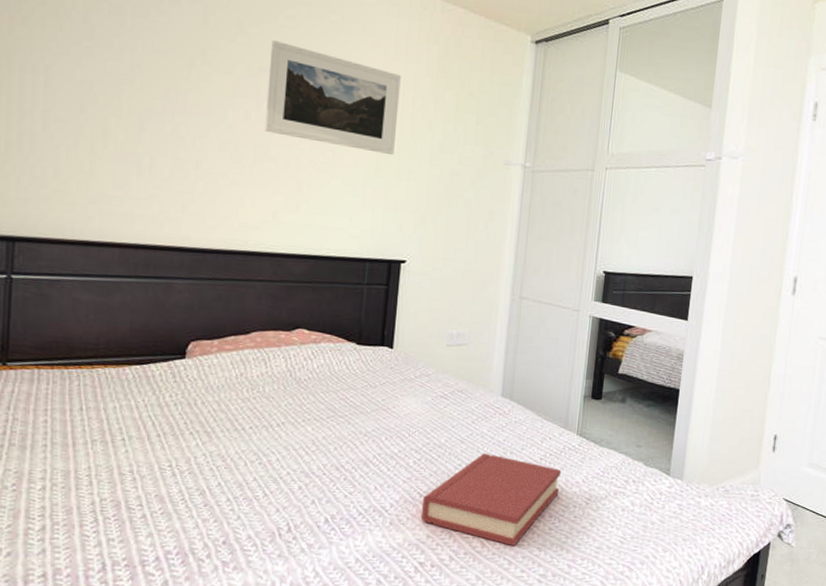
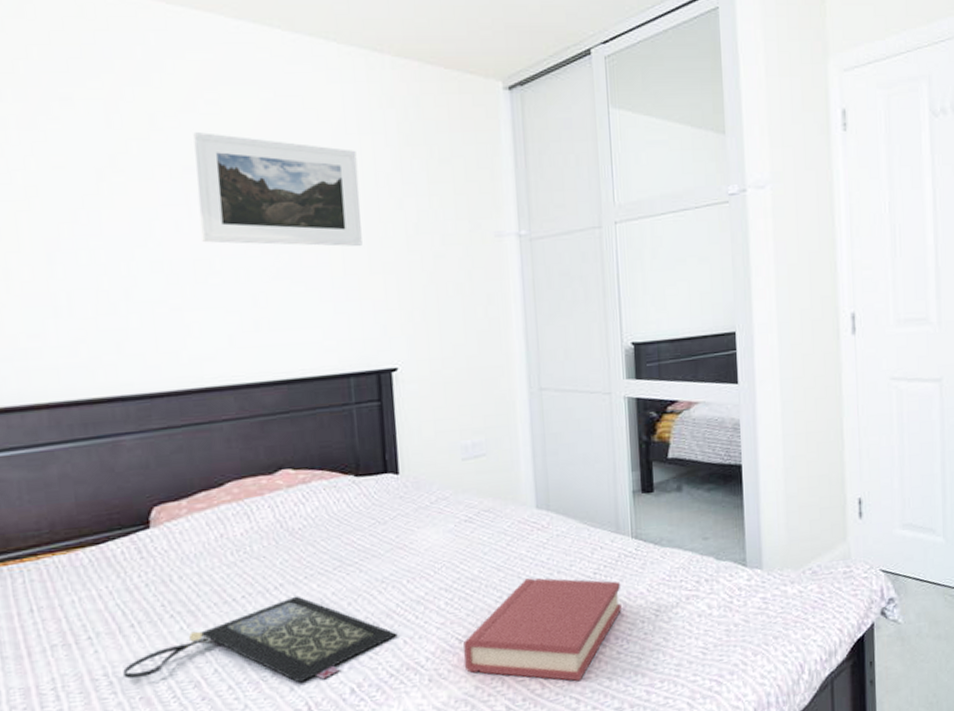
clutch bag: none [145,434,371,507] -> present [123,596,398,683]

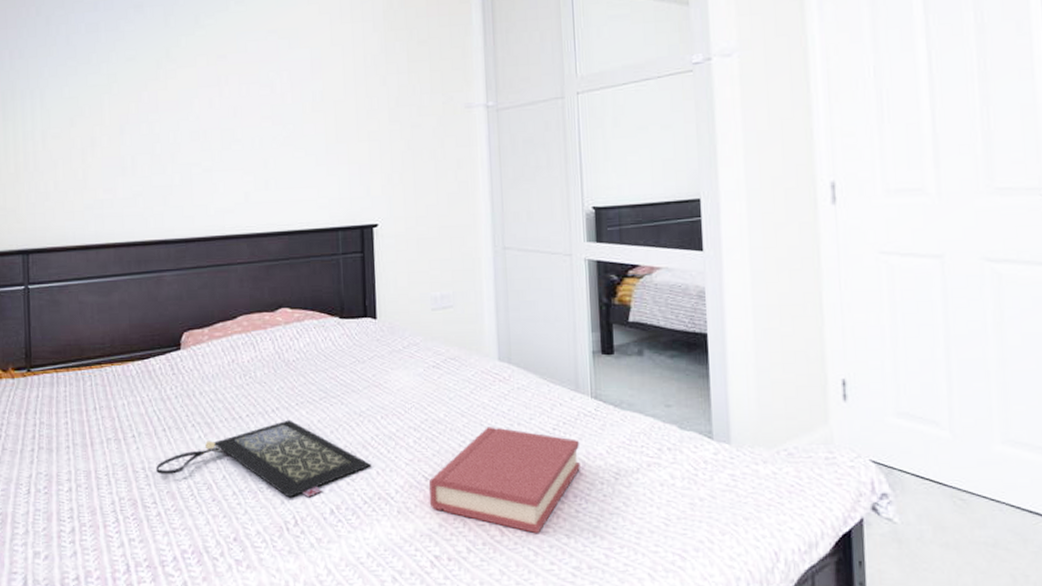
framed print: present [193,132,362,247] -> none [225,27,352,118]

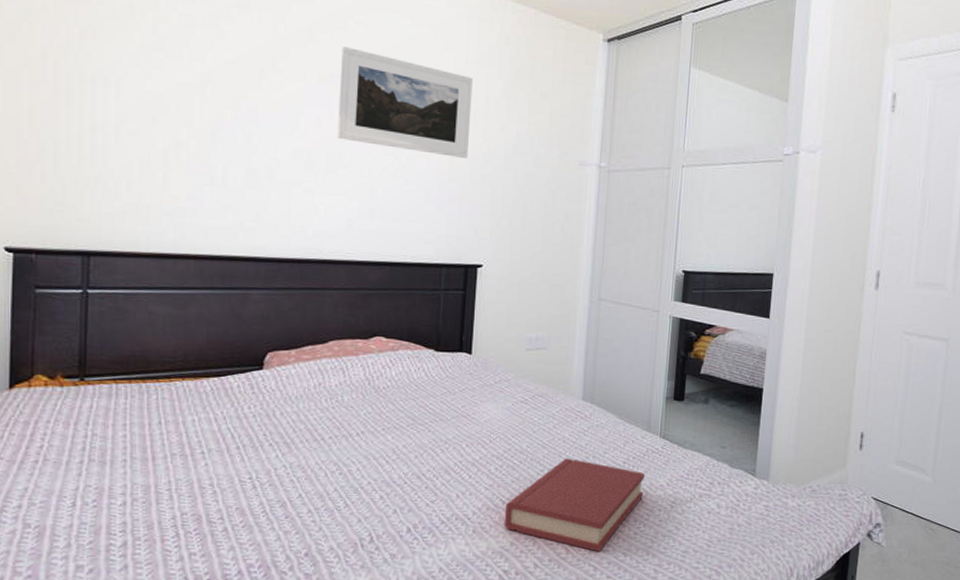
clutch bag: present [156,420,372,498] -> none [226,443,452,517]
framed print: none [225,27,352,118] -> present [337,47,473,158]

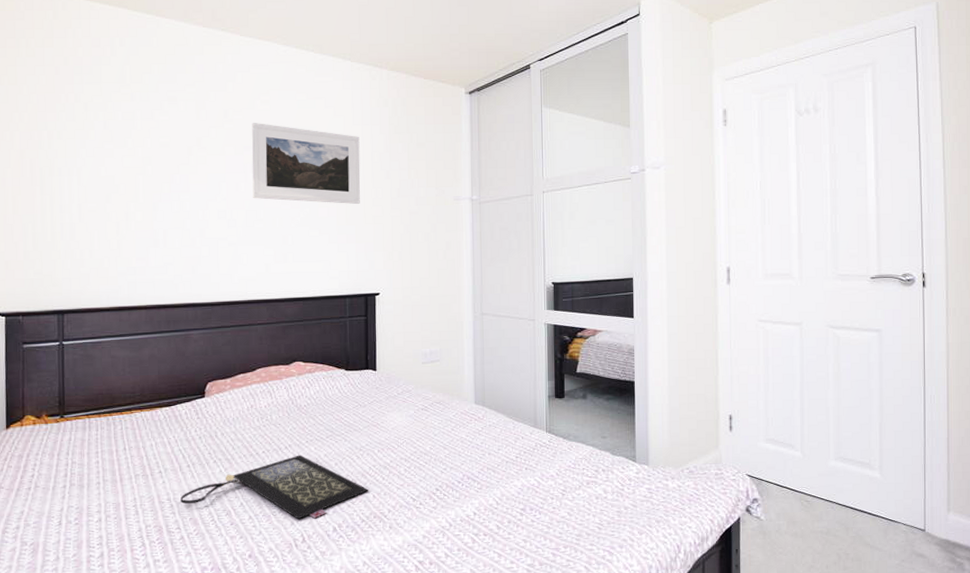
clutch bag: none [226,443,452,517] -> present [180,455,369,519]
hardback book: present [504,458,645,552] -> none [415,456,536,540]

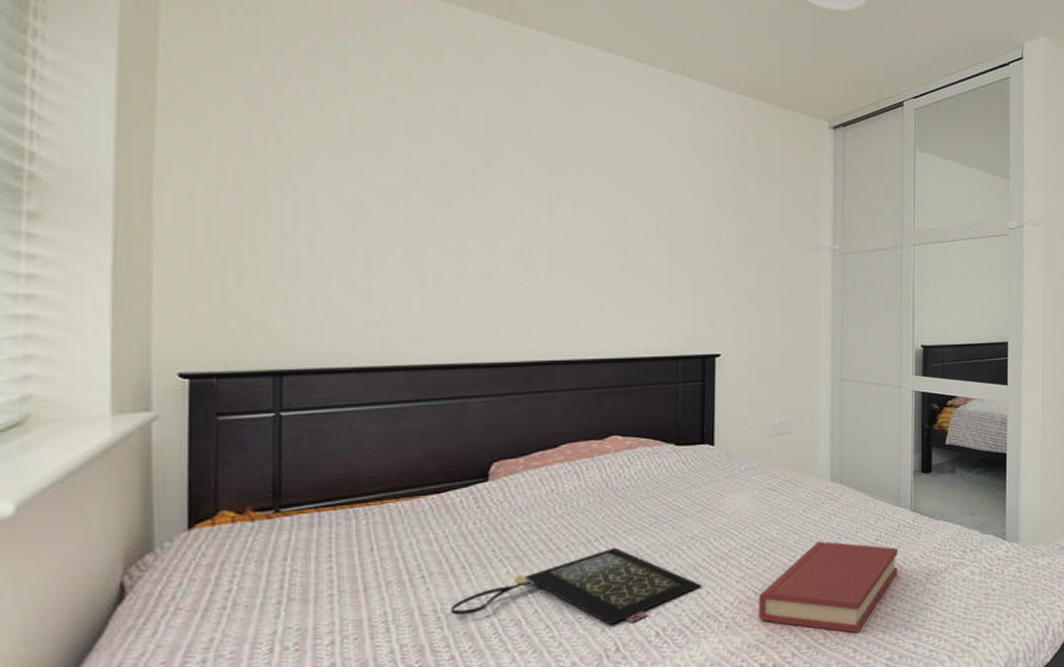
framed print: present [252,123,361,204] -> none [559,143,700,248]
hardback book: none [415,456,536,540] -> present [758,541,898,634]

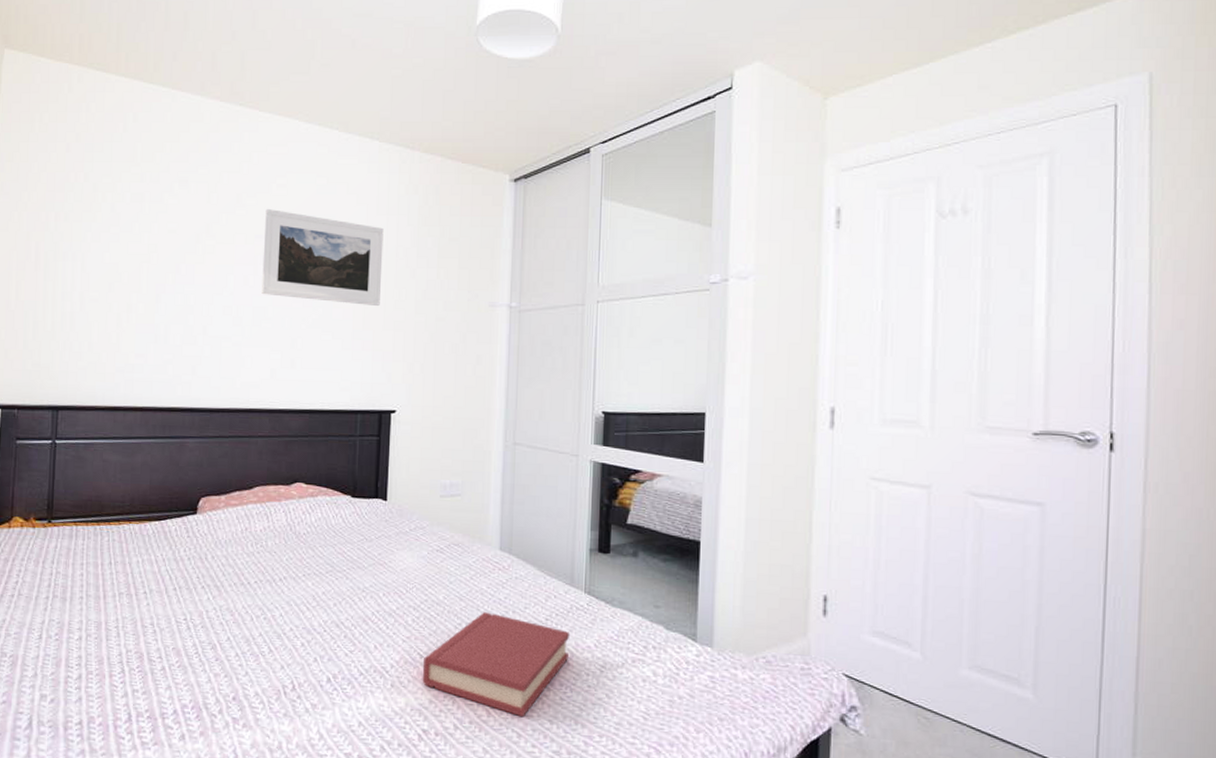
clutch bag: present [451,547,702,625] -> none [164,589,370,665]
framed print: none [559,143,700,248] -> present [262,209,384,306]

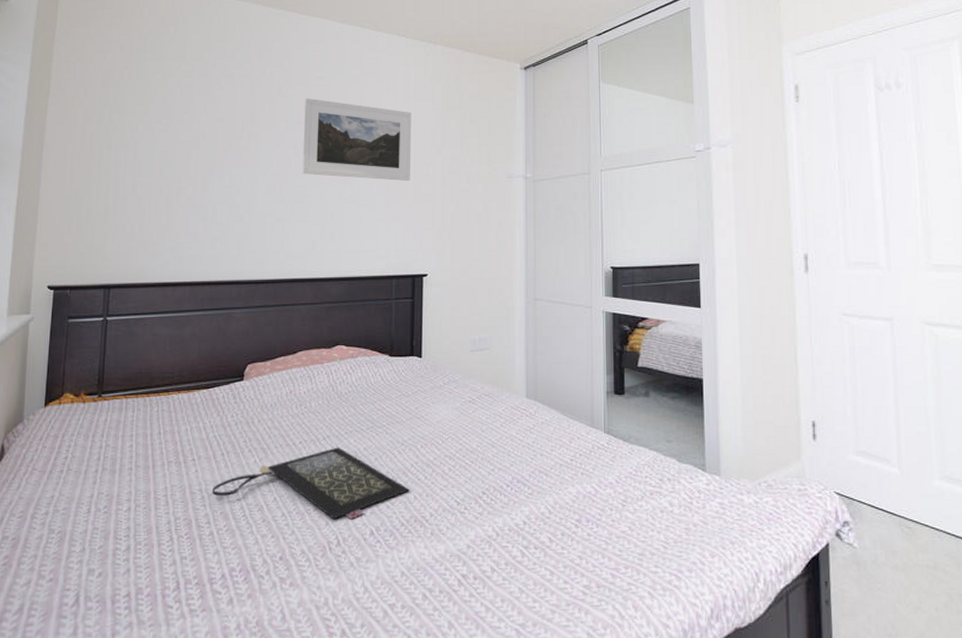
clutch bag: none [164,589,370,665] -> present [212,447,410,520]
hardback book: present [422,612,569,718] -> none [460,457,593,555]

